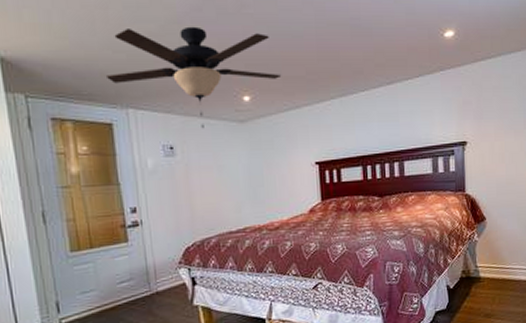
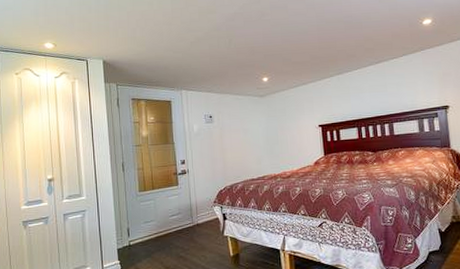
ceiling fan: present [105,26,282,129] -> none [168,31,292,103]

